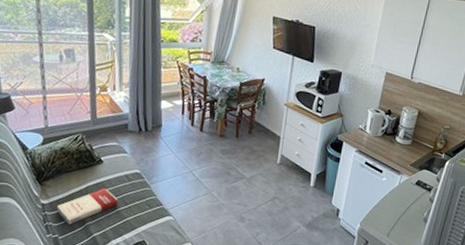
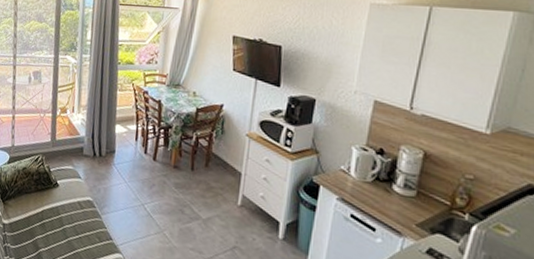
book: present [56,188,119,225] -> none [15,213,70,249]

